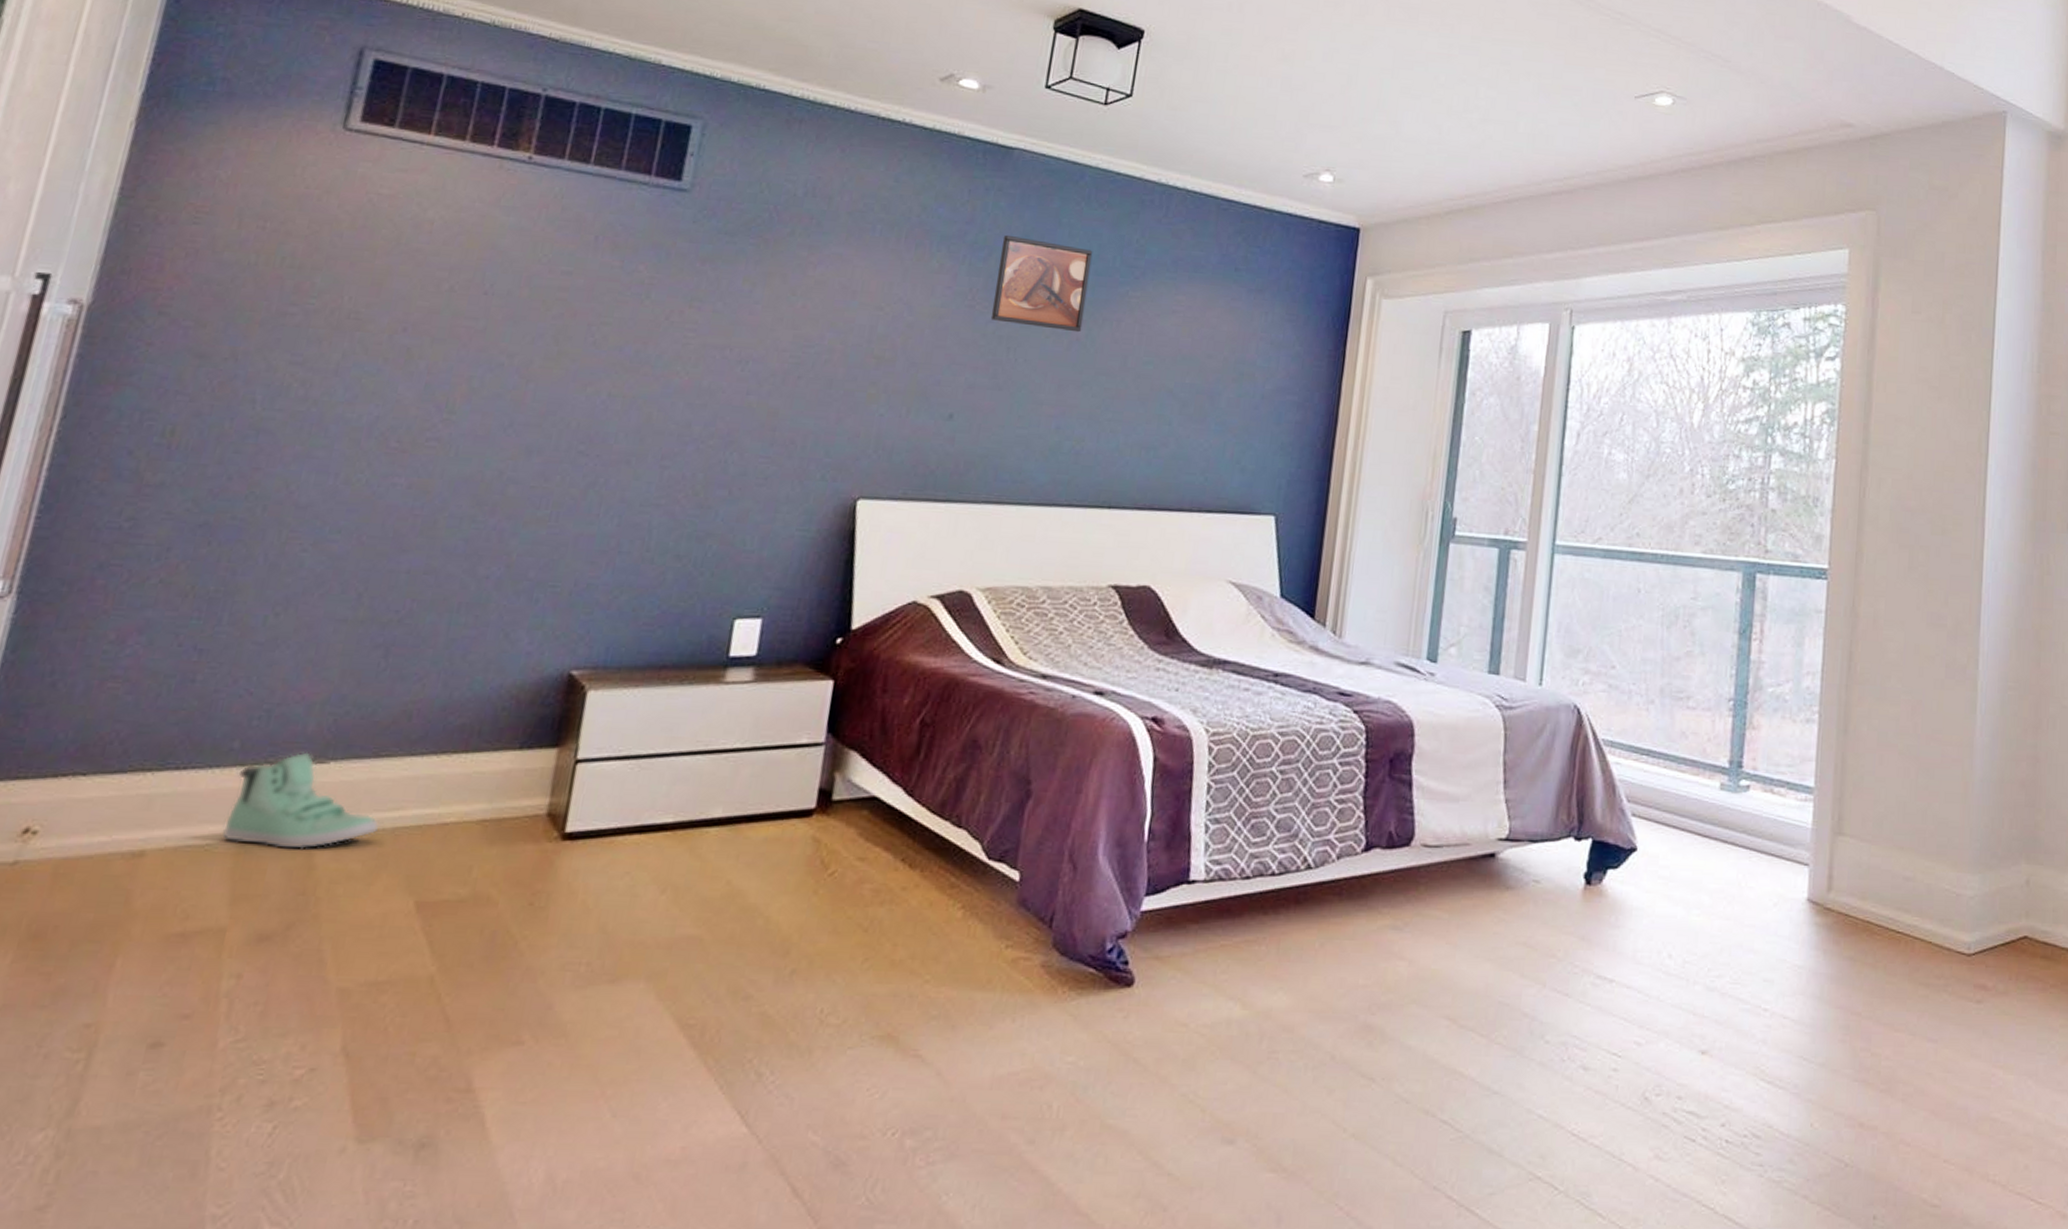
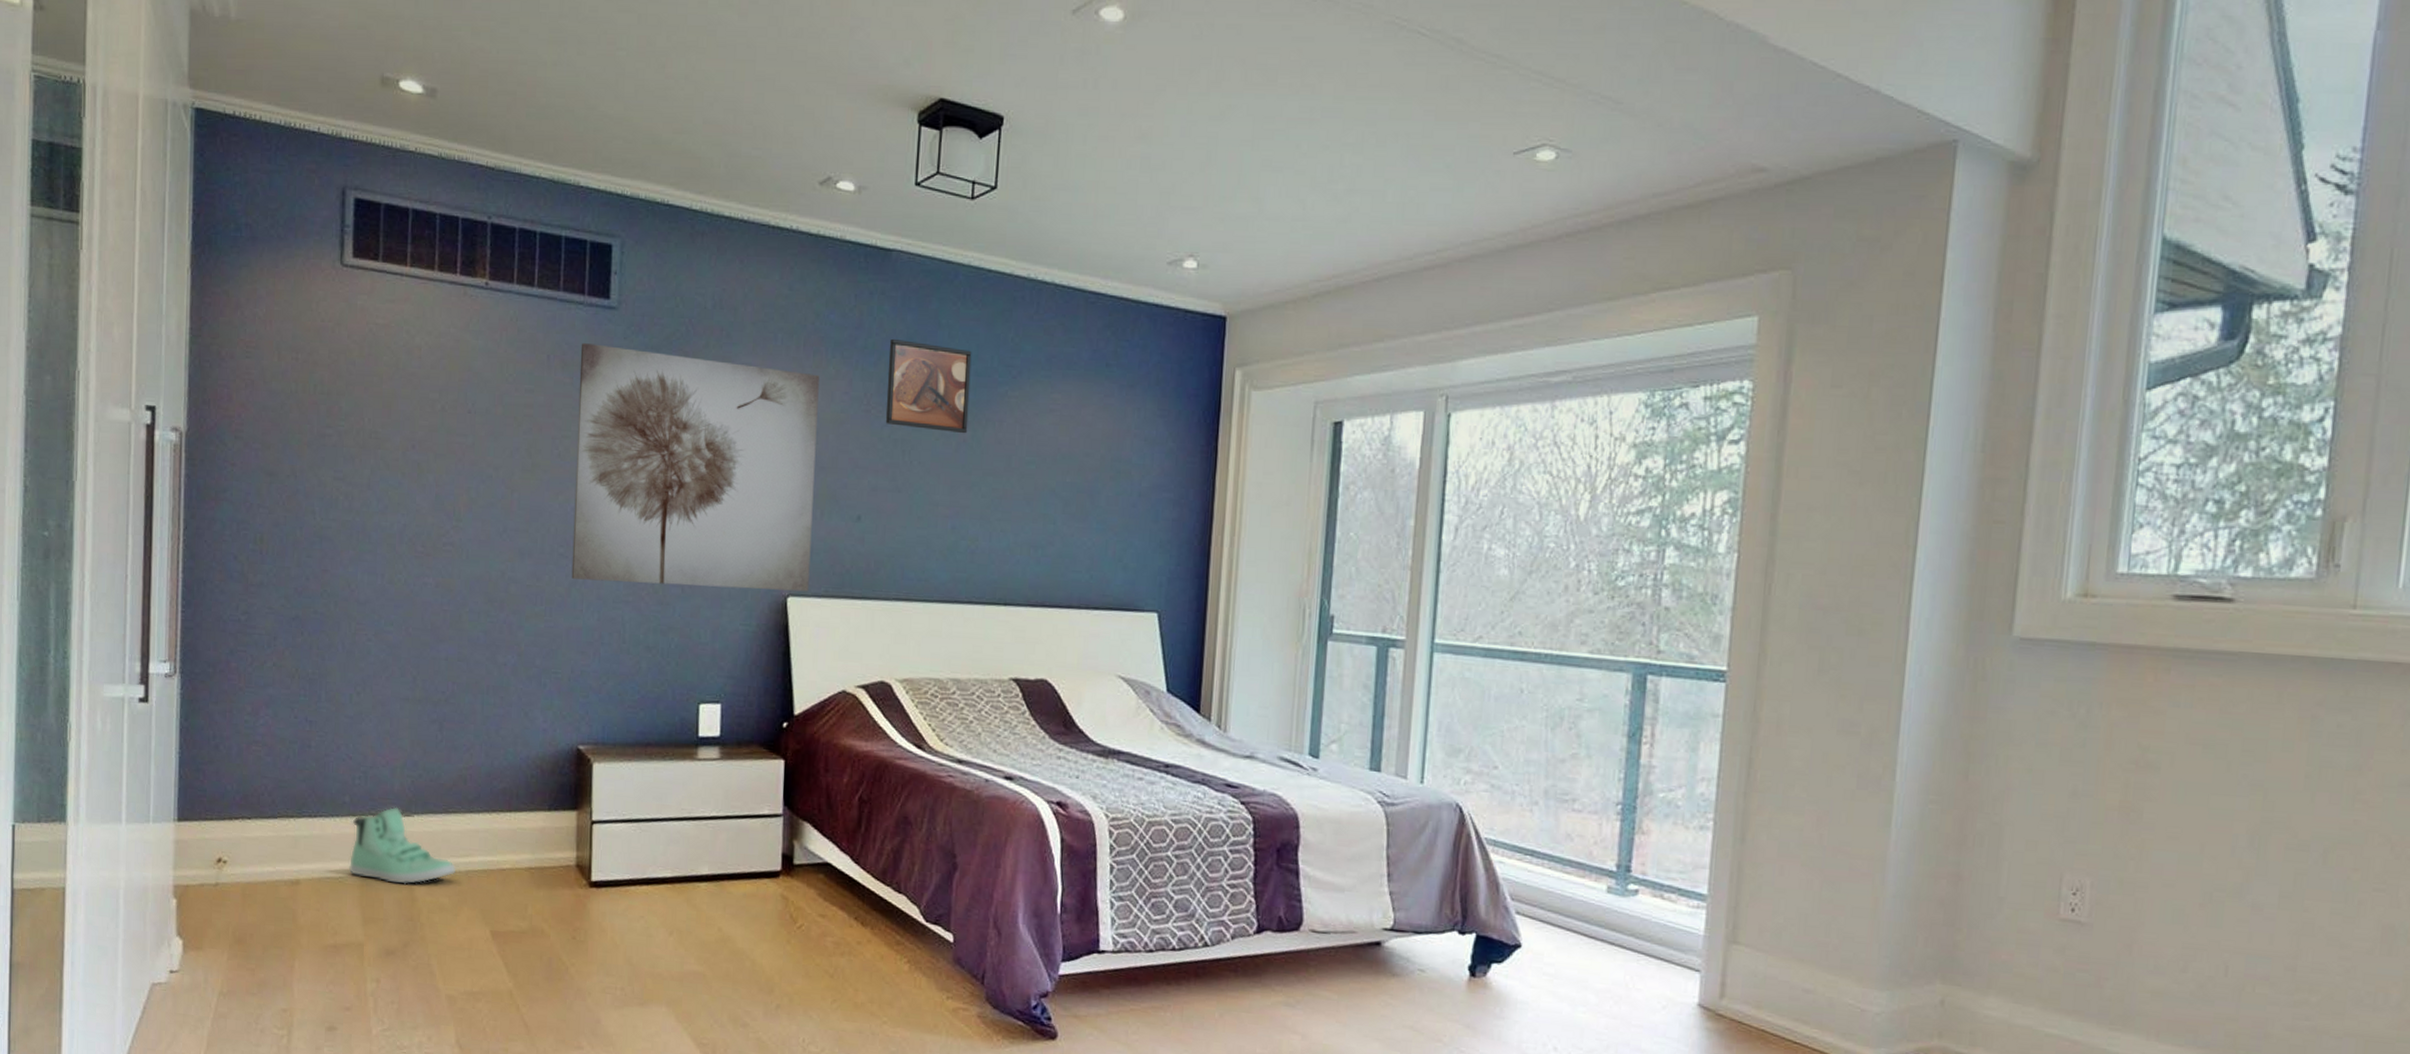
wall art: none [590,225,920,494] -> present [571,343,819,592]

